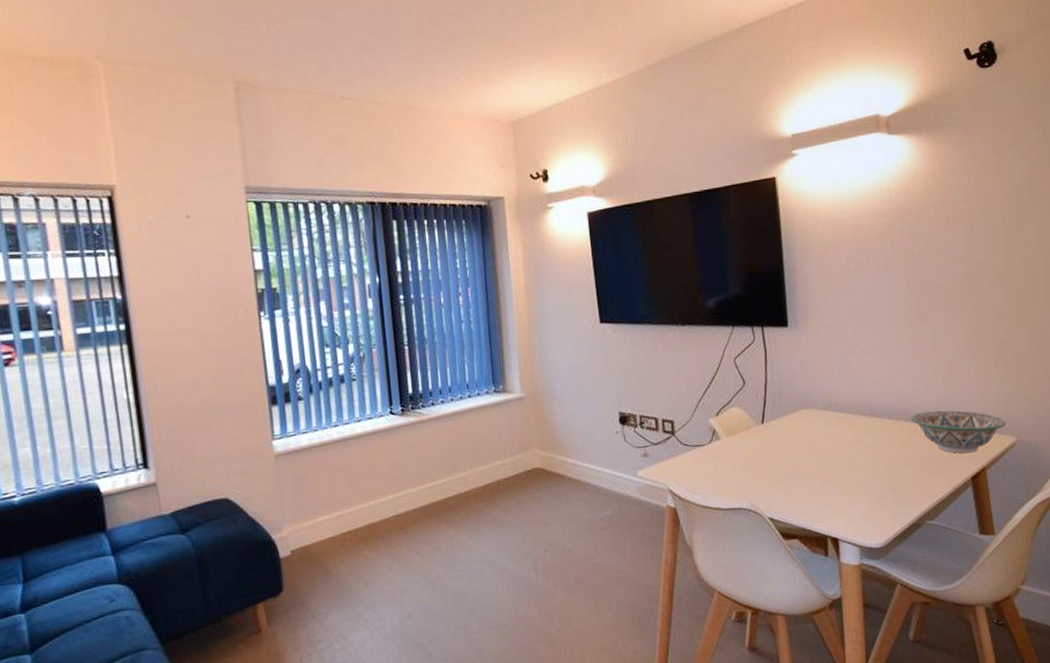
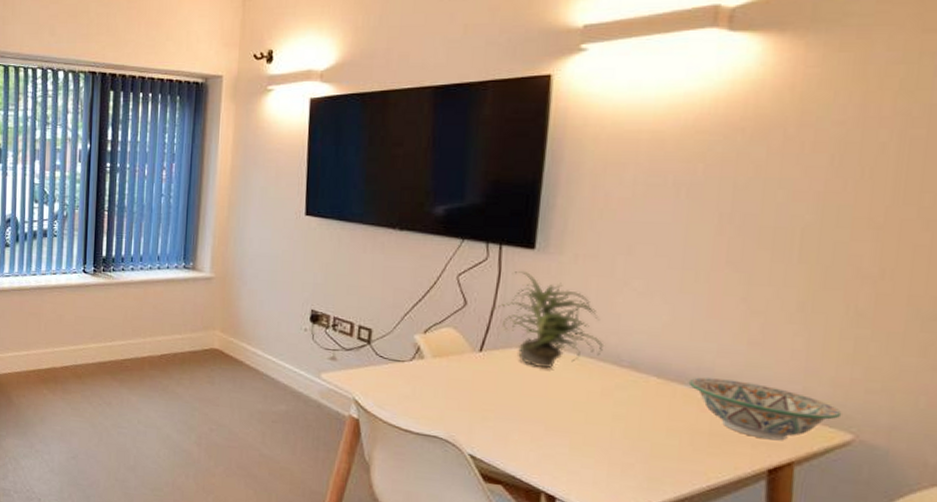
potted plant: none [765,346,850,428] -> present [491,270,605,369]

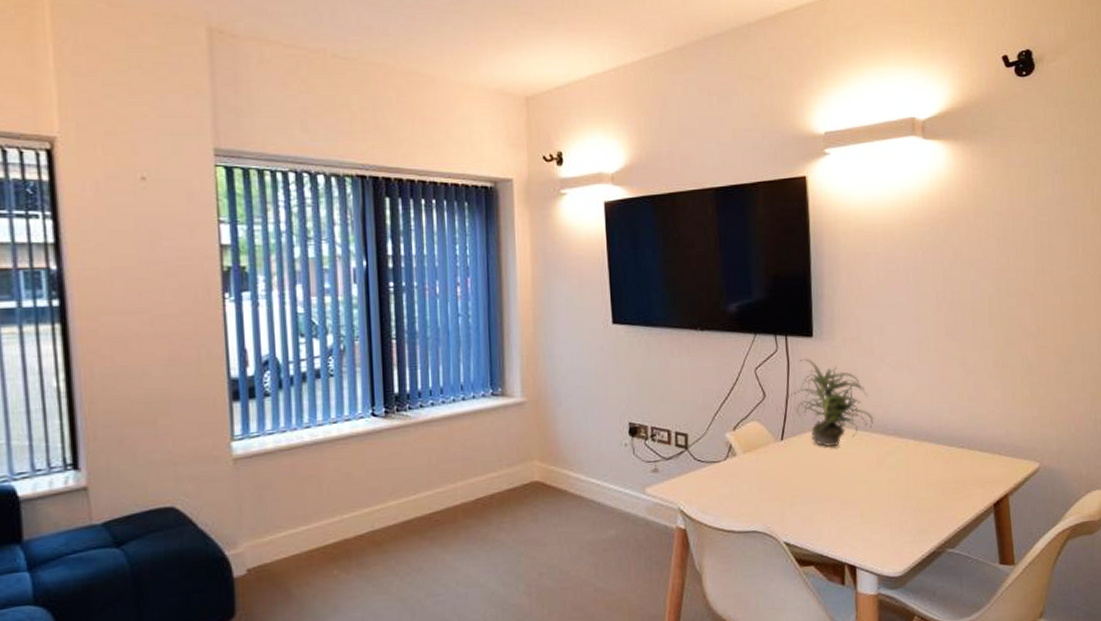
decorative bowl: present [688,377,842,441] -> none [935,432,1031,479]

